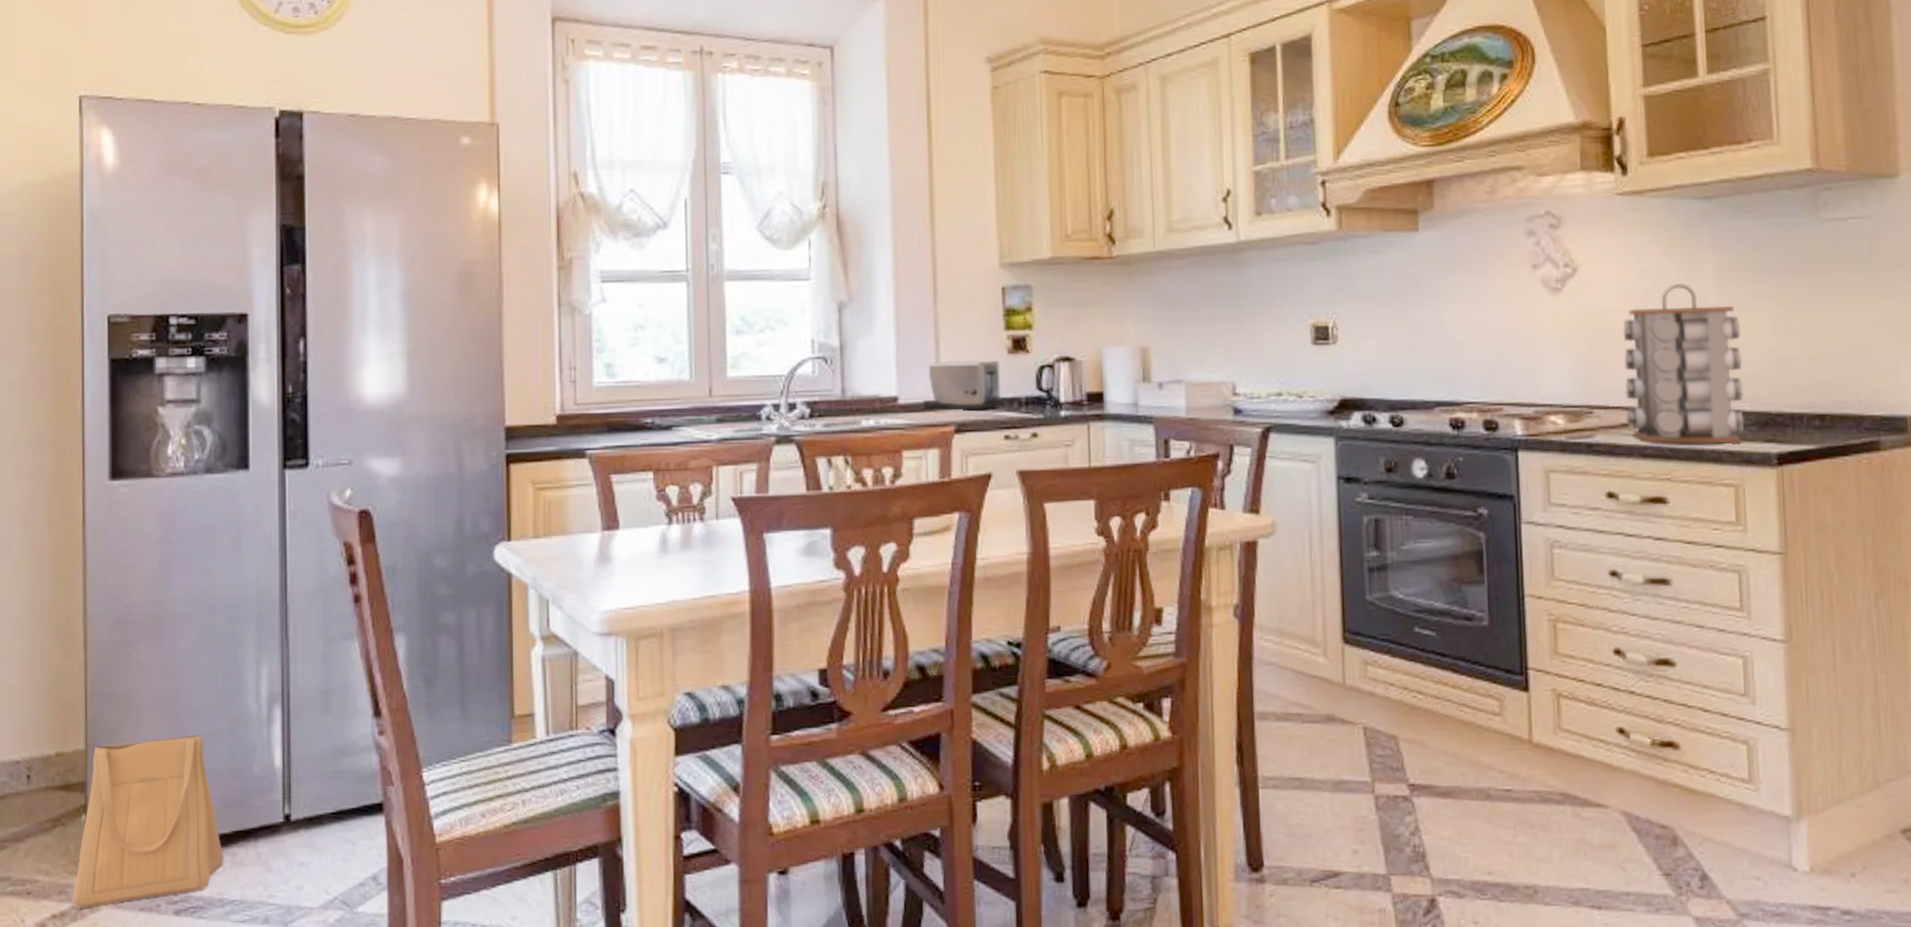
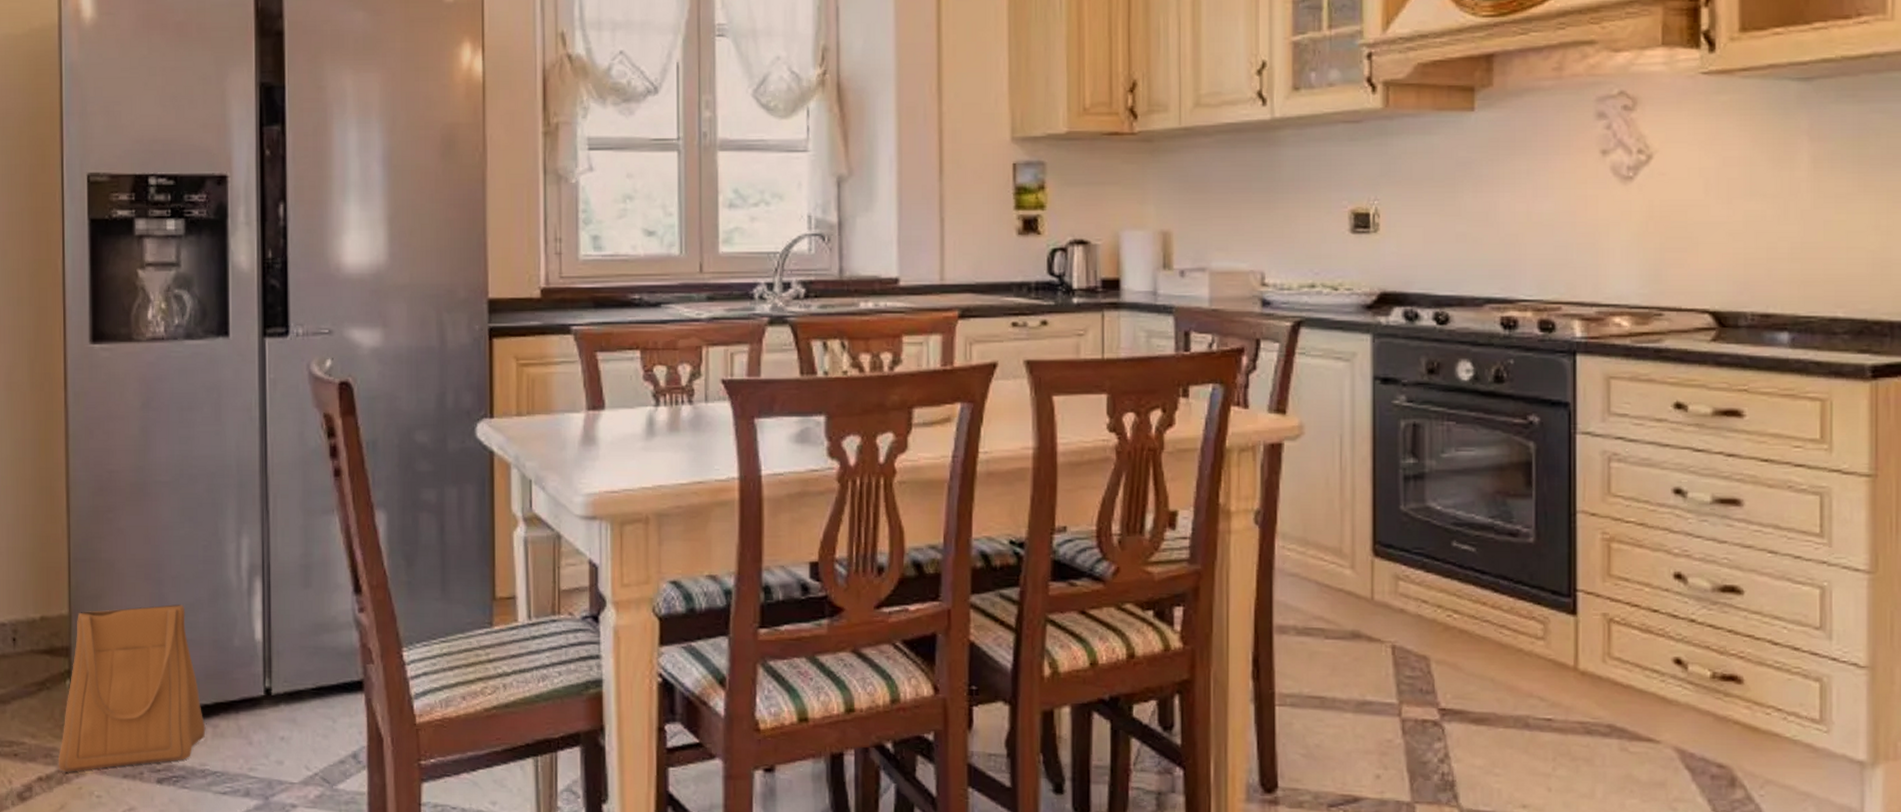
toaster: present [922,360,1001,411] -> none [925,241,1010,295]
spice rack: present [1623,284,1745,447] -> none [1700,175,1838,356]

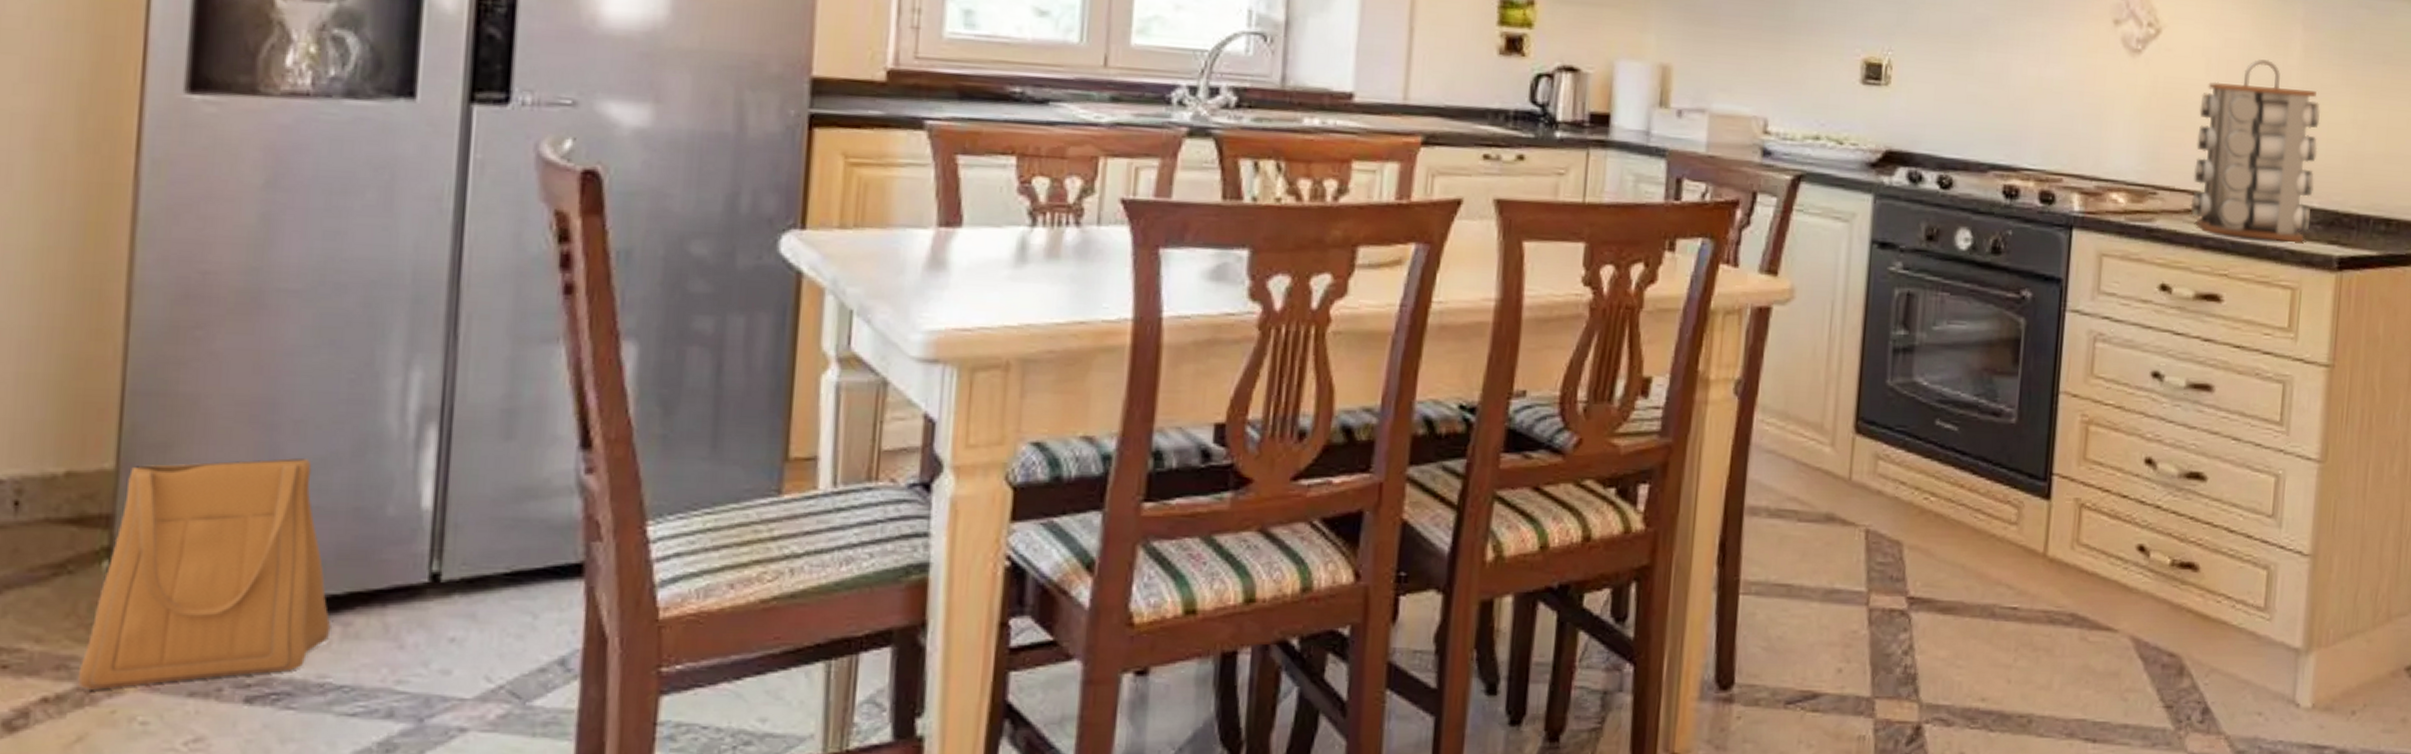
spice rack: none [1700,175,1838,356] -> present [2190,59,2320,244]

